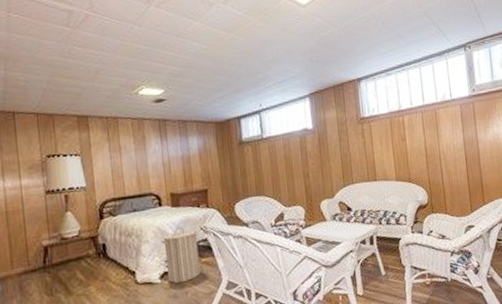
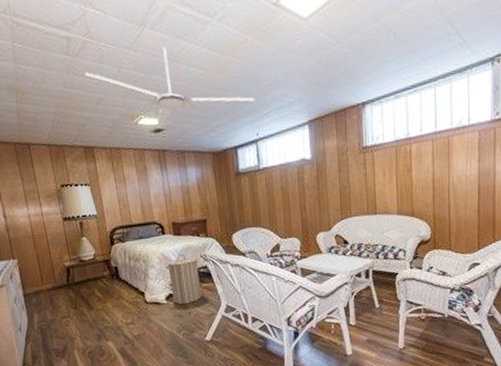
ceiling fan: none [84,24,258,96] -> present [84,47,255,126]

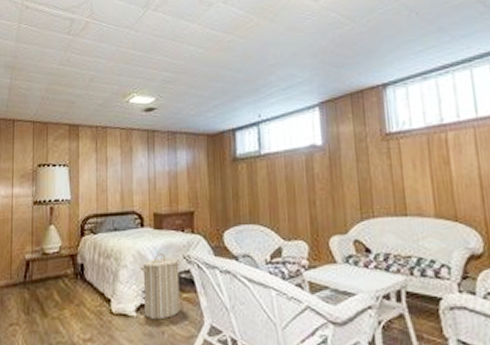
ceiling fan: present [84,47,255,126] -> none [82,27,259,104]

